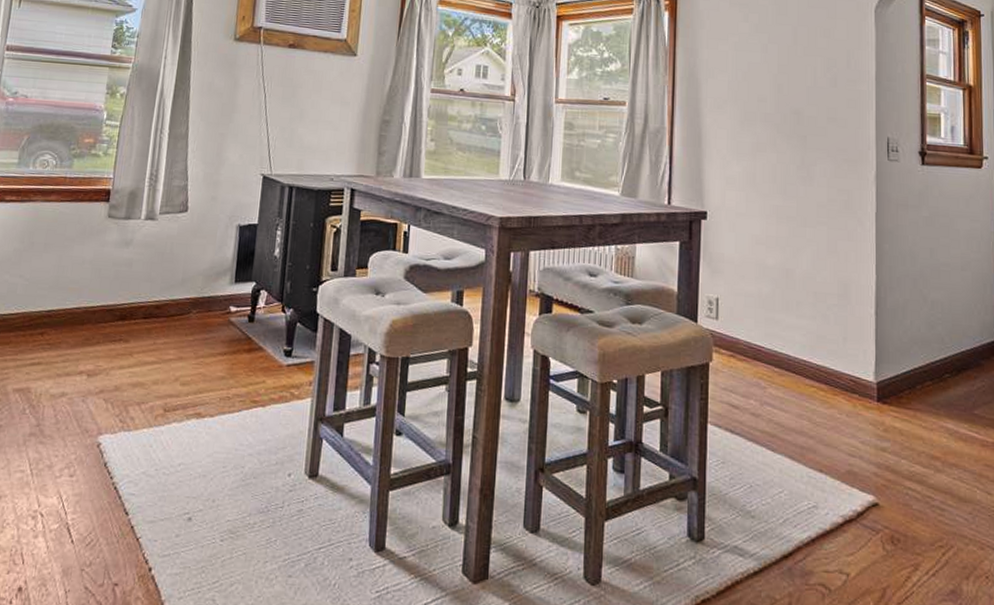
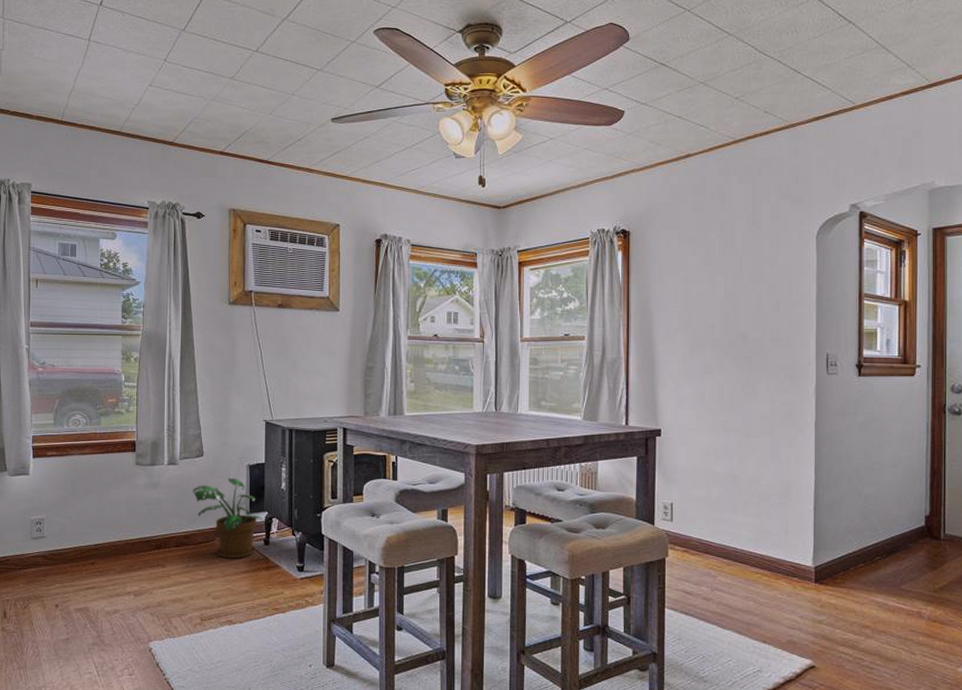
potted plant: none [170,239,250,337] -> present [193,478,264,558]

